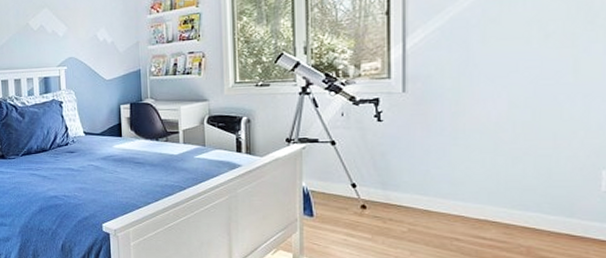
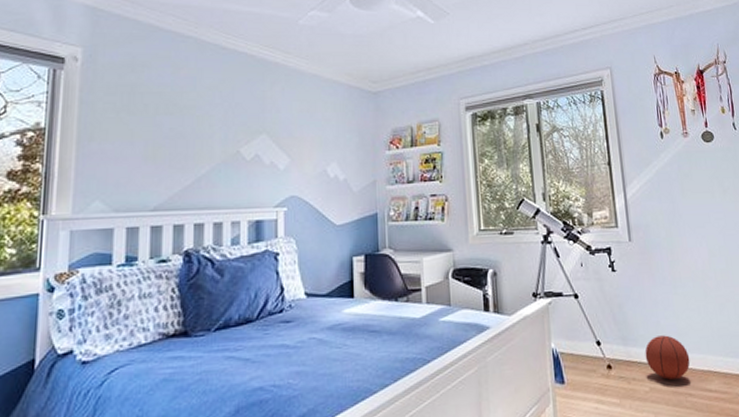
basketball: none [407,183,463,224] -> present [645,335,690,380]

